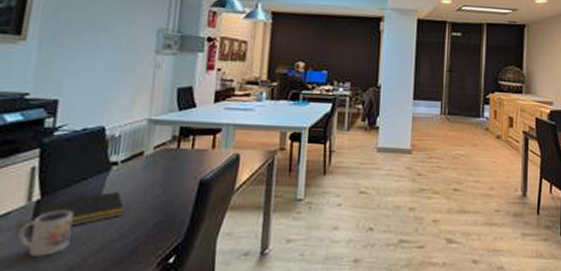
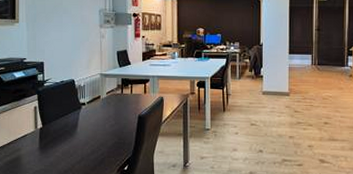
mug: present [18,210,74,258] -> none [33,134,63,164]
notepad: present [37,190,124,226] -> none [42,122,93,145]

